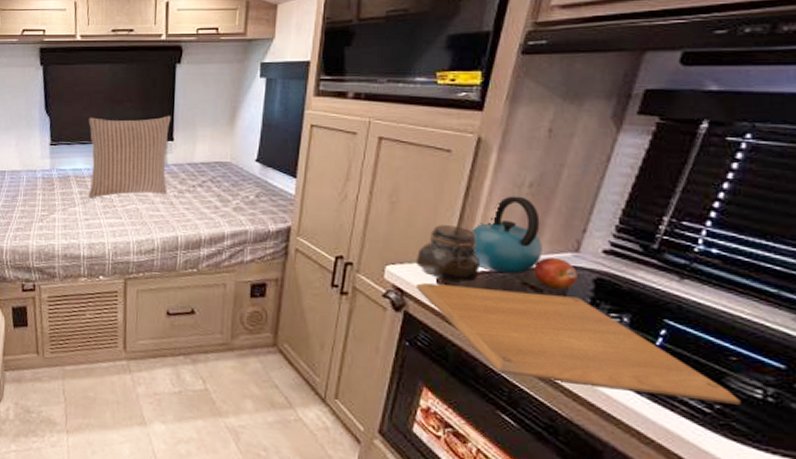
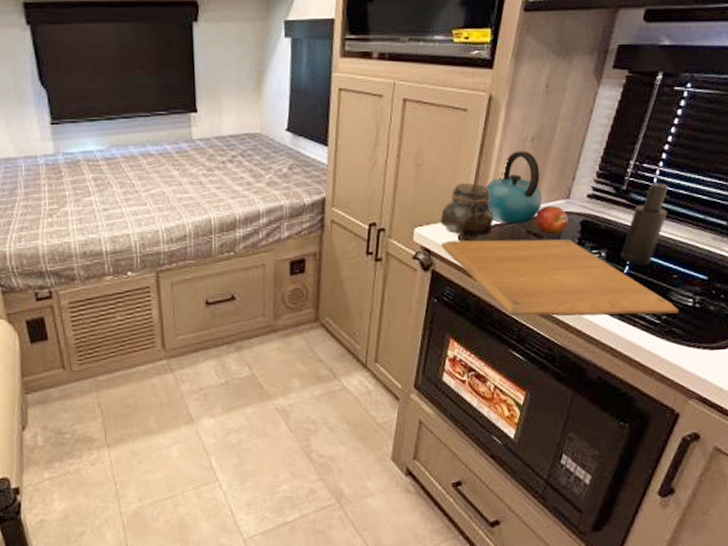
pillow: present [88,115,171,199] -> none [95,83,195,185]
soap dispenser: none [650,243,721,340] -> present [620,182,668,265]

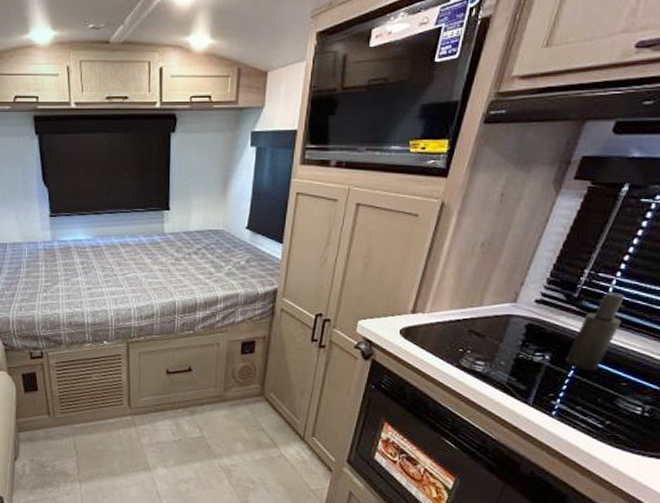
jar: present [440,183,494,236] -> none [383,283,437,332]
chopping board: present [442,239,679,316] -> none [383,334,625,420]
kettle: present [485,150,542,225] -> none [431,255,488,324]
fruit: present [535,206,570,234] -> none [479,308,515,335]

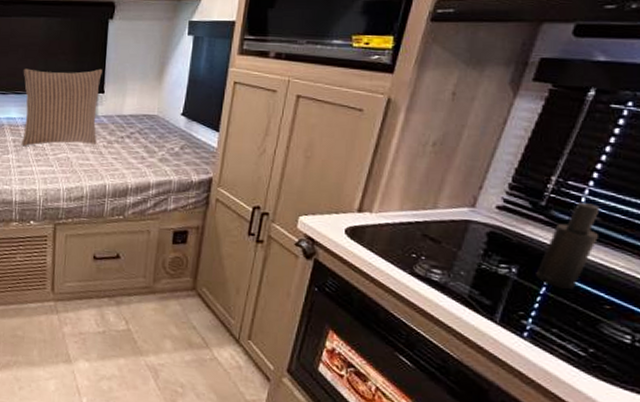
pillow: none [86,185,167,268] -> present [22,68,102,147]

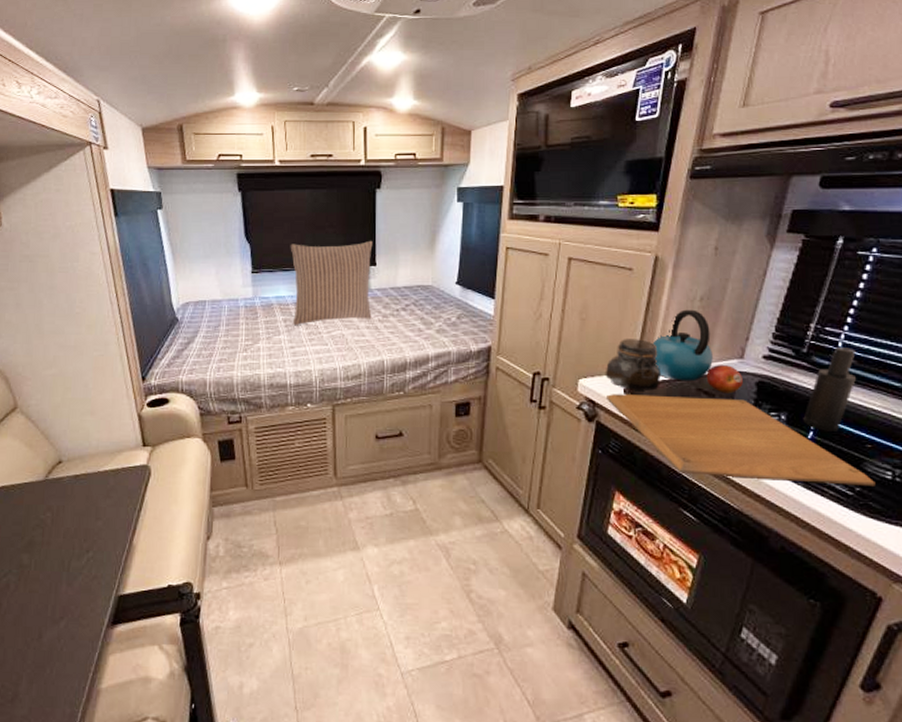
jar: none [326,179,386,233] -> present [605,339,662,391]
chopping board: none [327,233,612,349] -> present [607,394,876,486]
kettle: none [378,154,442,227] -> present [652,309,713,382]
fruit: none [433,212,474,242] -> present [706,365,744,394]

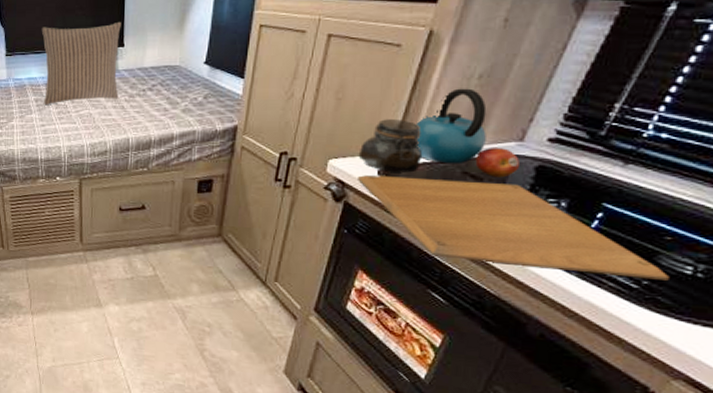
soap dispenser: present [803,346,857,431] -> none [588,129,670,221]

